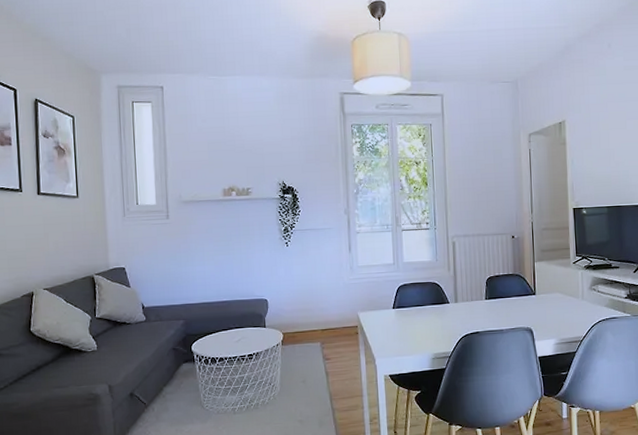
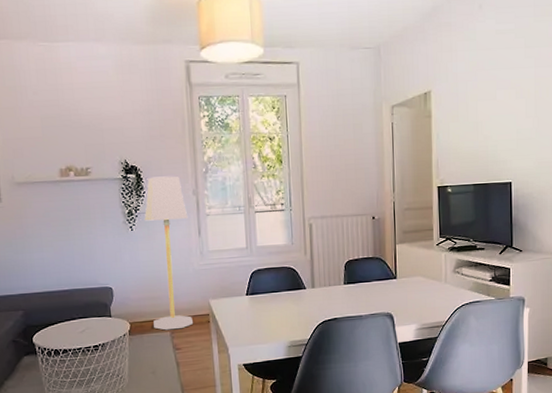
floor lamp: none [299,196,342,341] -> present [144,176,193,330]

